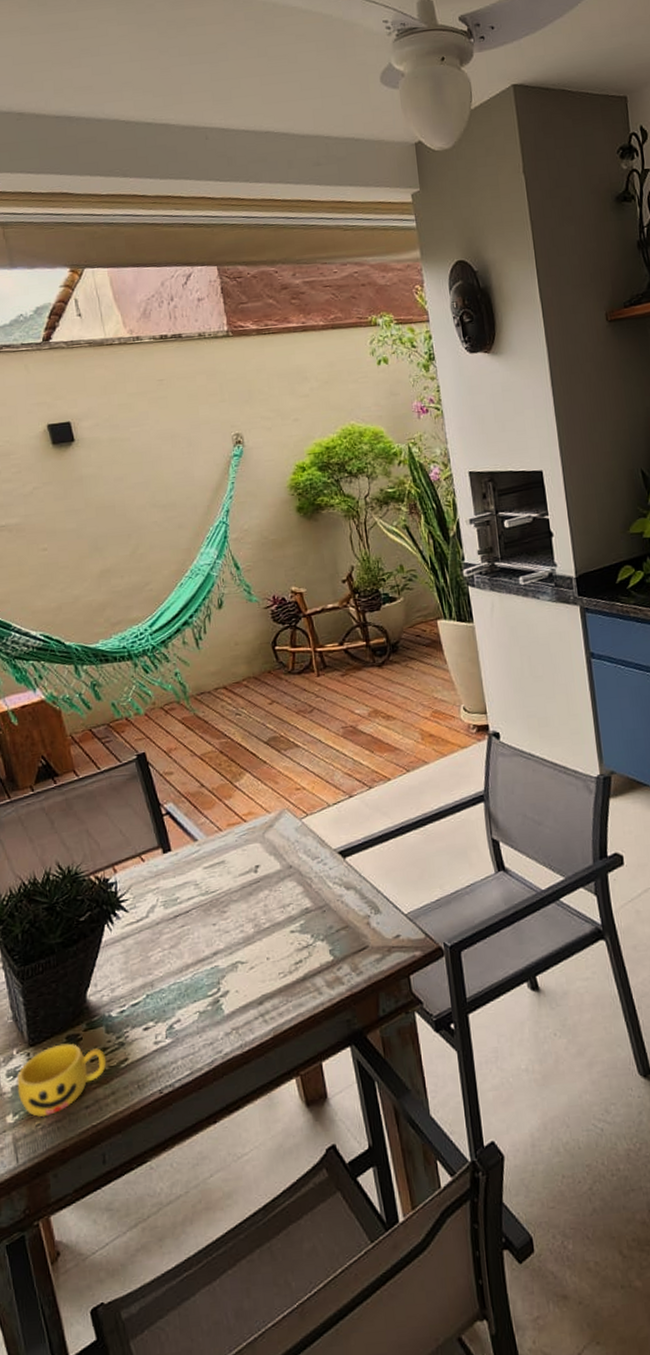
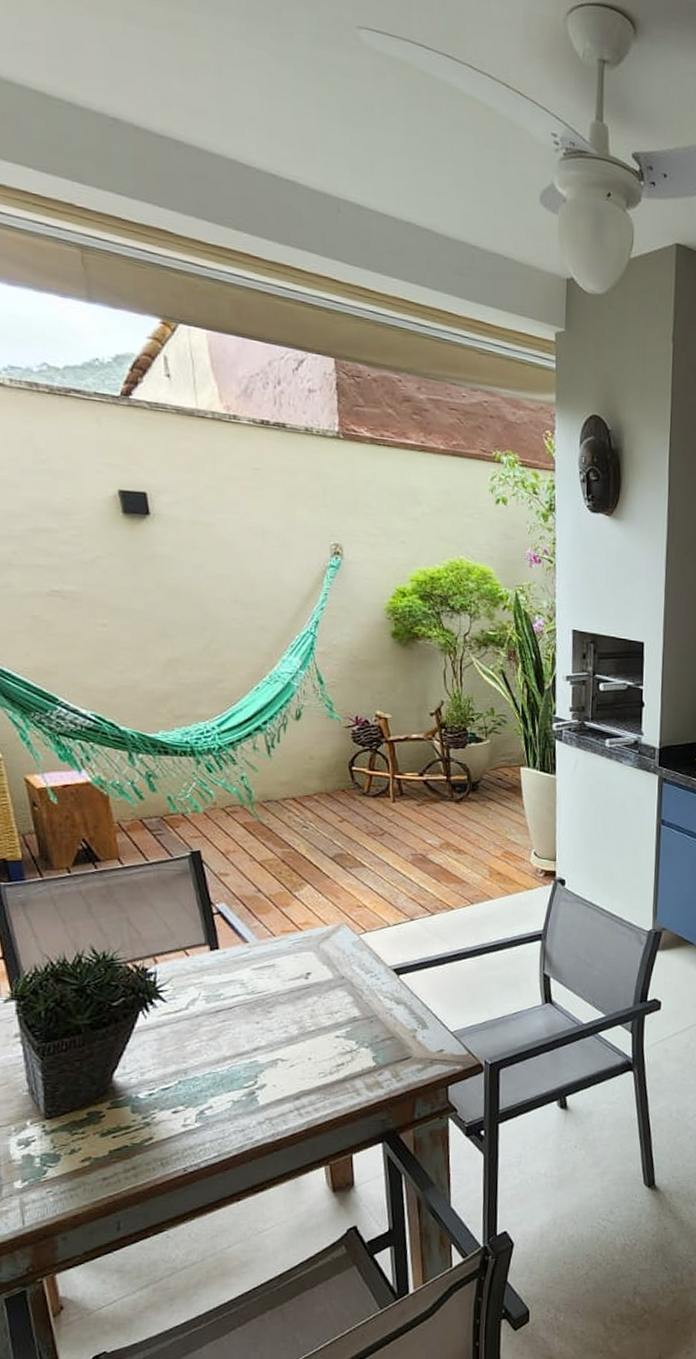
cup: present [17,1043,107,1117] -> none [28,1119,130,1185]

